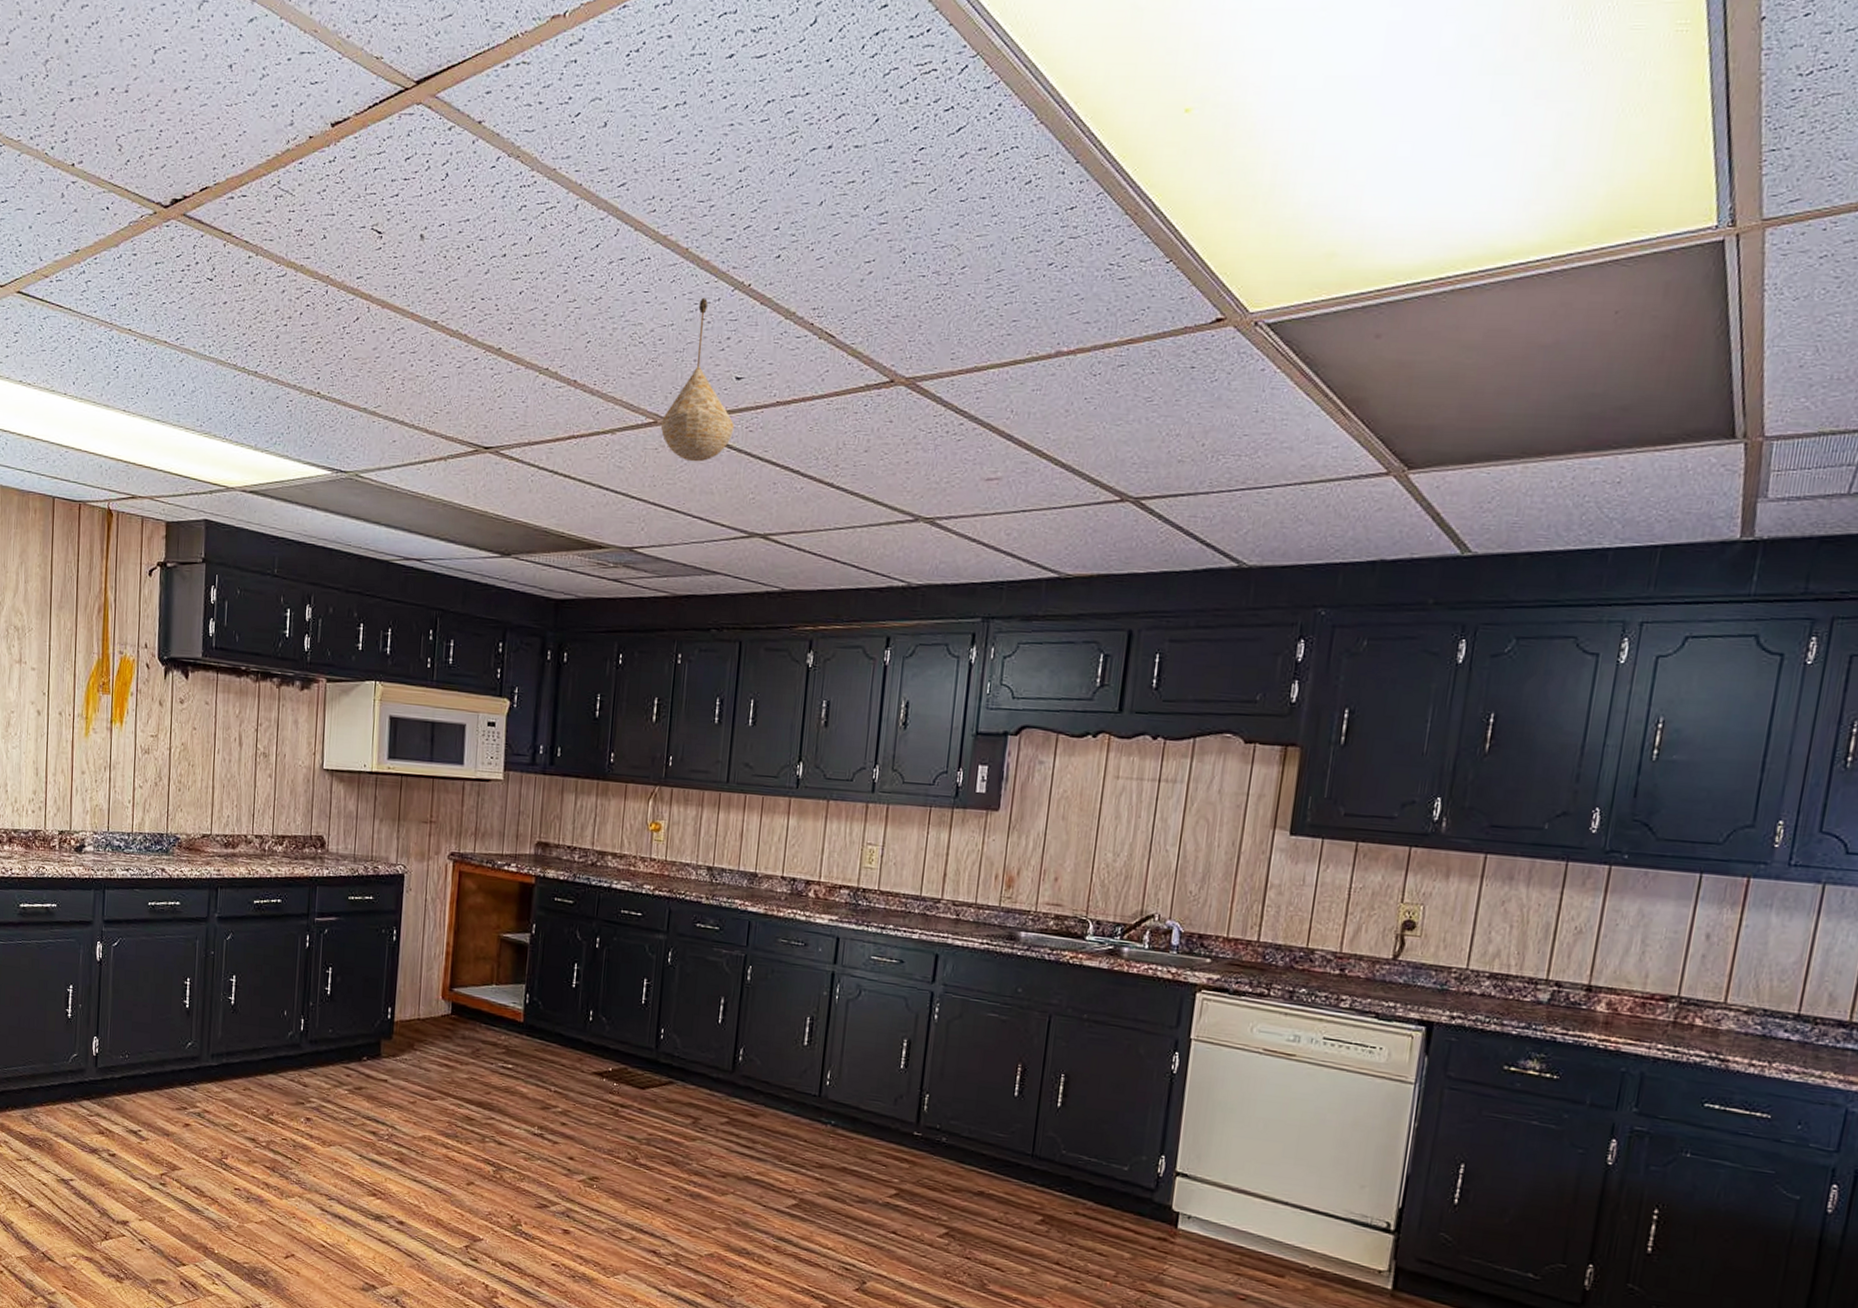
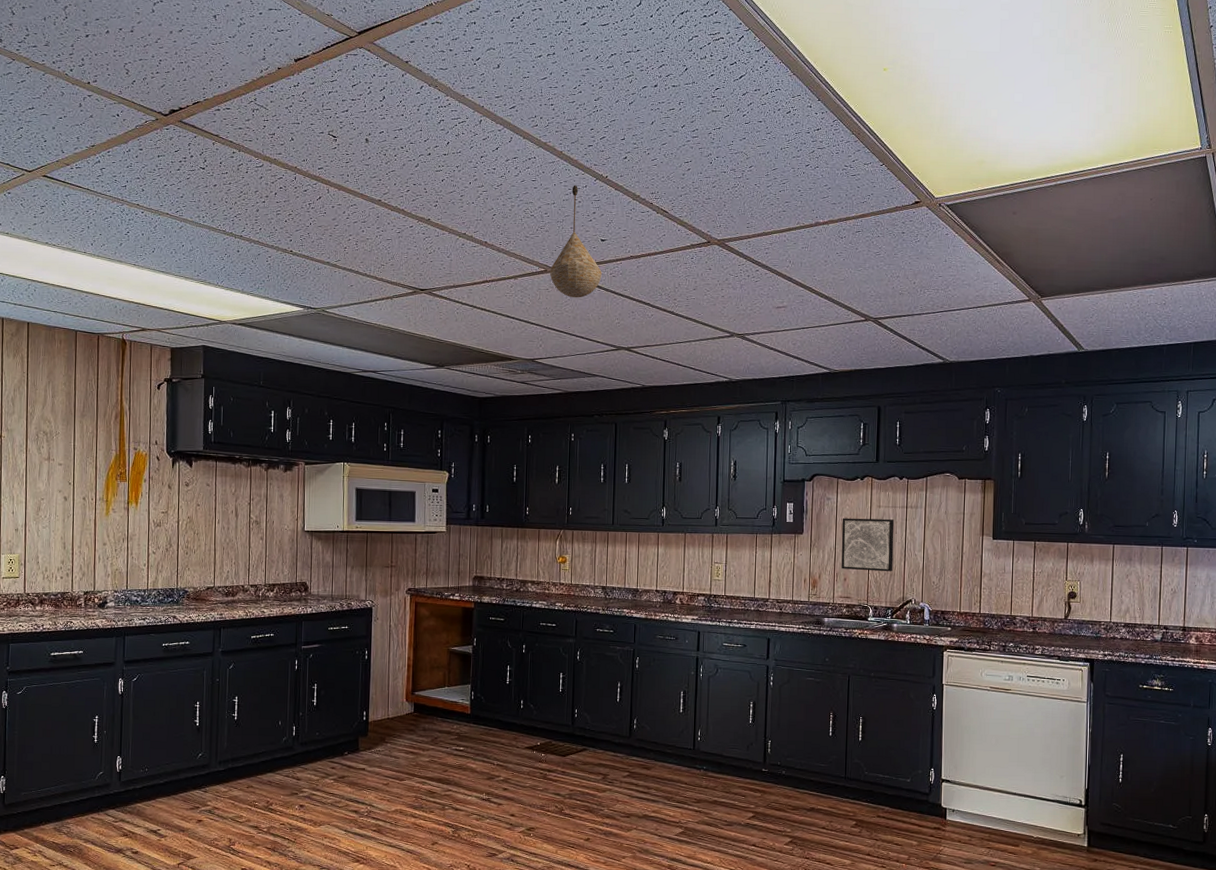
wall art: none [1052,791,1139,873] -> present [841,518,894,572]

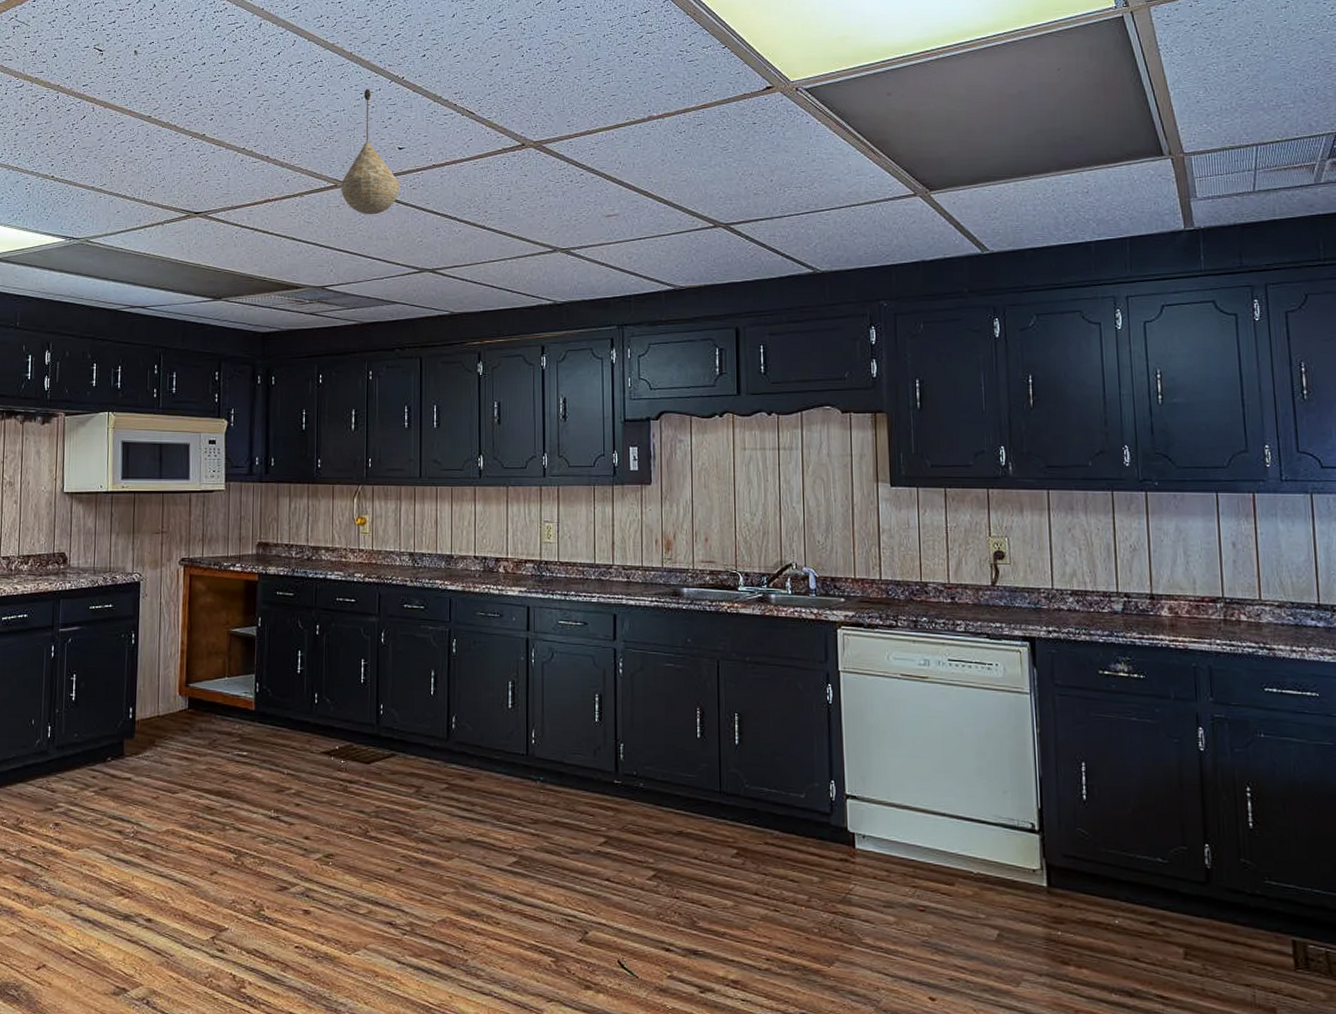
wall art: present [841,518,894,572] -> none [699,463,766,529]

